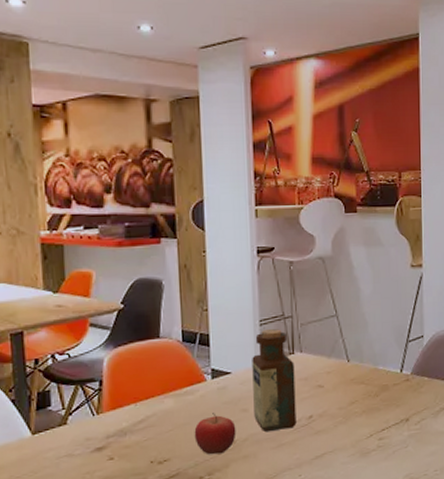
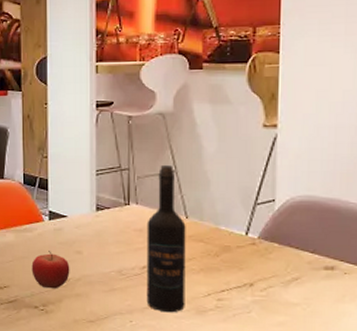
bottle: present [252,329,297,433] -> none [87,180,129,276]
wine bottle: none [311,310,350,460] -> present [146,165,186,313]

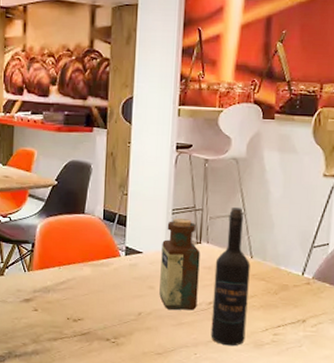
fruit: present [31,251,70,289] -> none [105,285,142,322]
bottle: none [87,180,129,276] -> present [159,218,200,311]

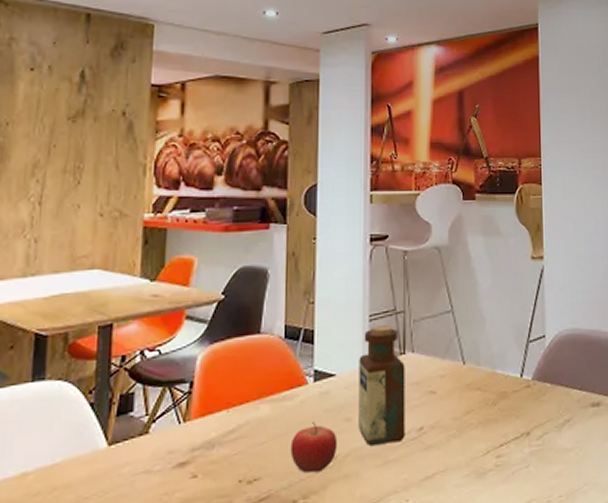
fruit: none [105,285,142,322] -> present [290,422,338,473]
wine bottle: present [210,207,250,346] -> none [423,305,465,482]

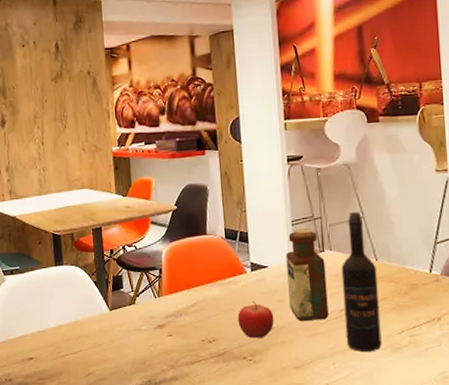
wine bottle: none [423,305,465,482] -> present [341,212,382,352]

